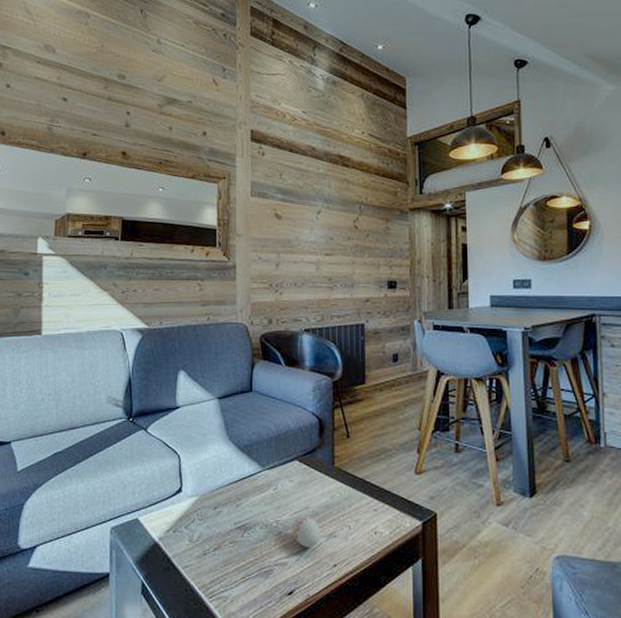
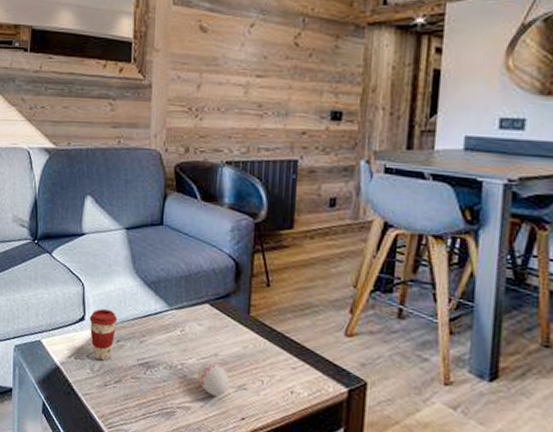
coffee cup: none [186,478,214,530] -> present [89,309,118,361]

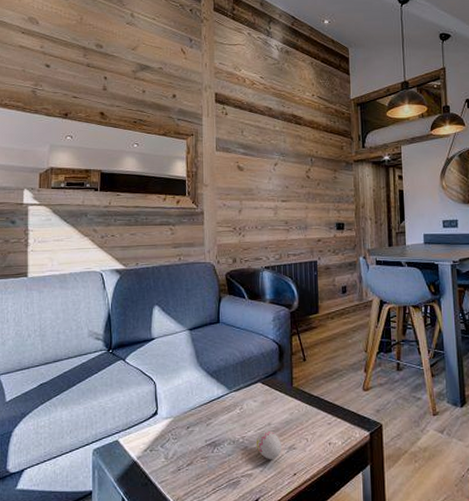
coffee cup: present [89,309,118,361] -> none [161,402,187,448]

